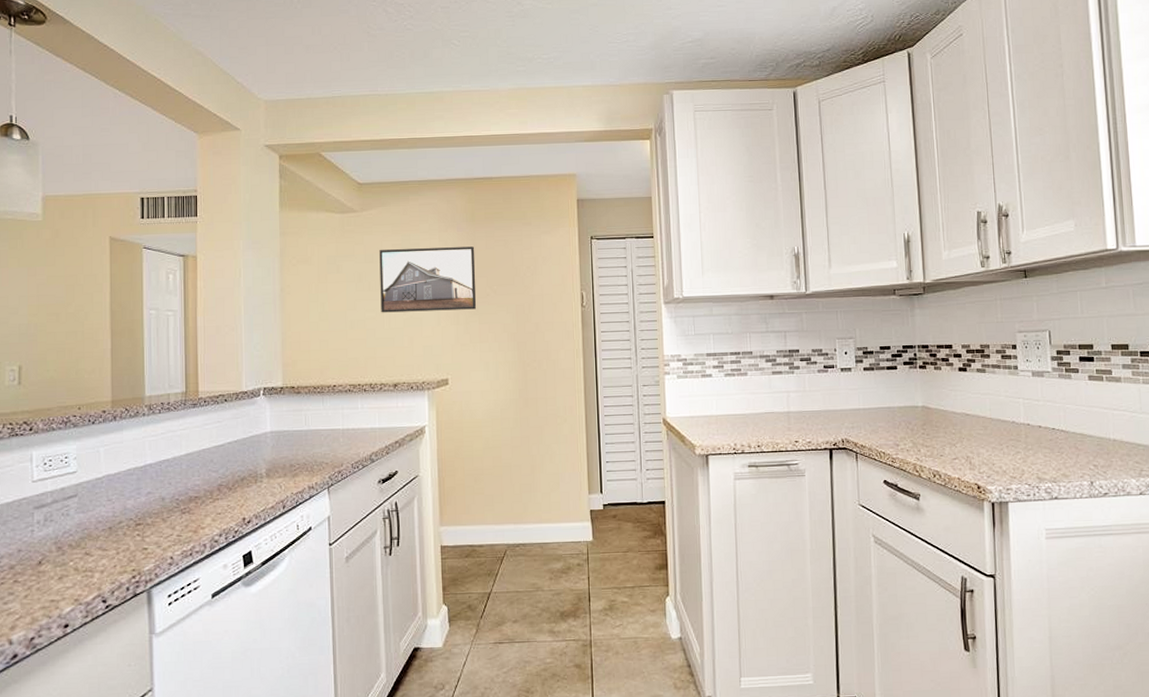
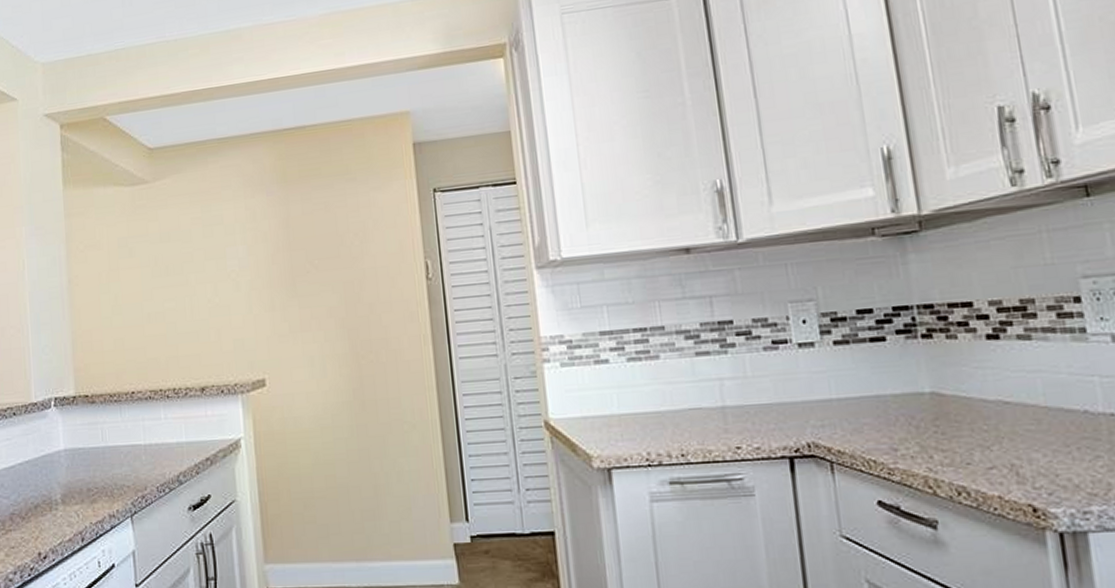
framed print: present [379,246,476,313] -> none [176,213,294,302]

